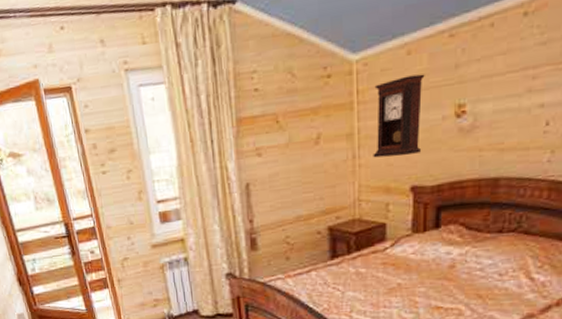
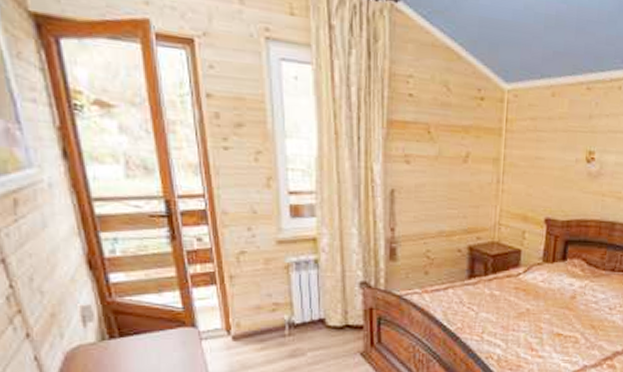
pendulum clock: present [373,74,425,158] -> none [515,115,565,189]

